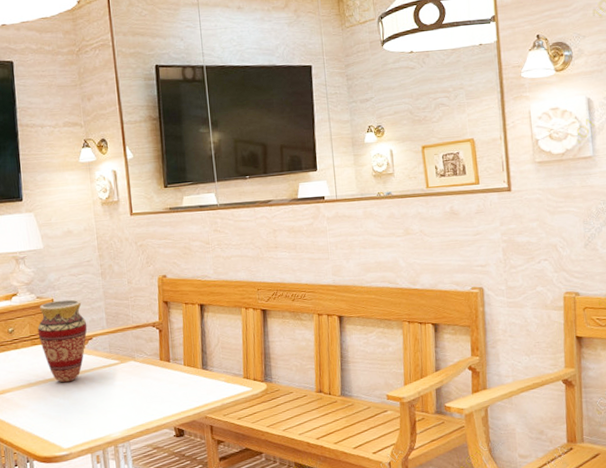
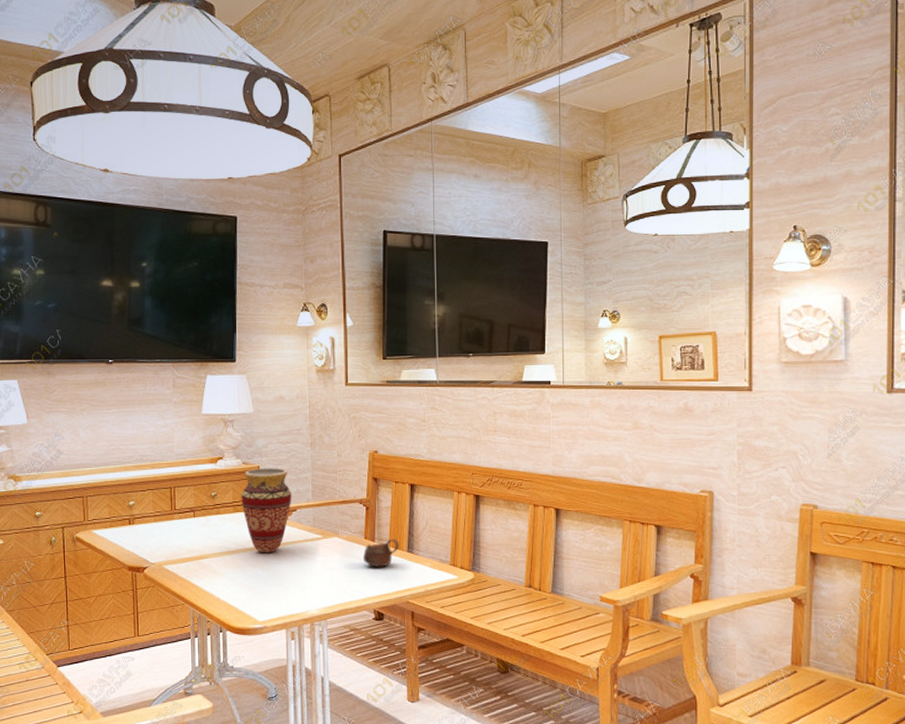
cup: none [160,357,194,387] -> present [364,538,399,567]

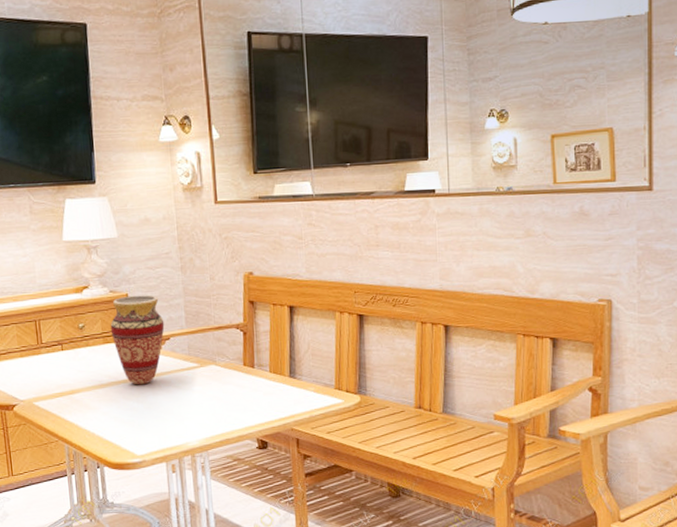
cup: present [364,538,399,567] -> none [243,364,281,394]

